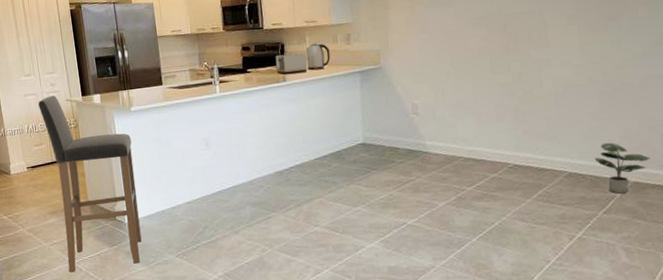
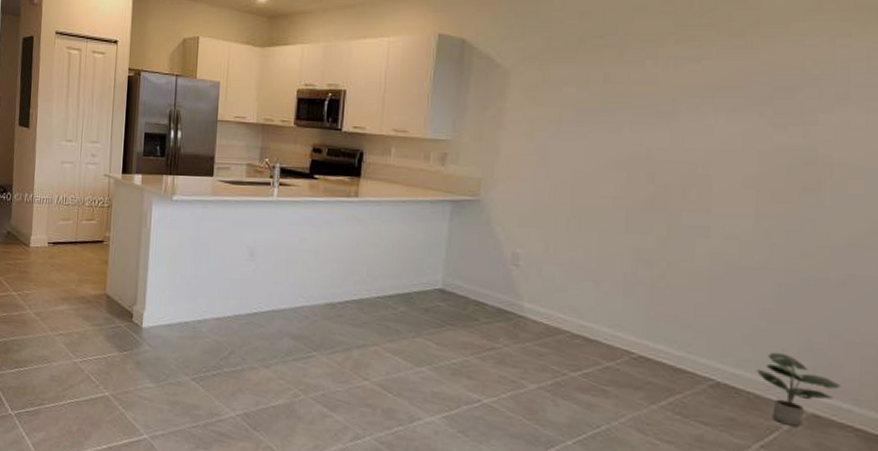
bar stool: present [38,95,142,273] -> none [69,167,167,378]
toaster: present [275,53,308,75] -> none [349,164,389,191]
kettle: present [306,43,331,71] -> none [387,157,418,191]

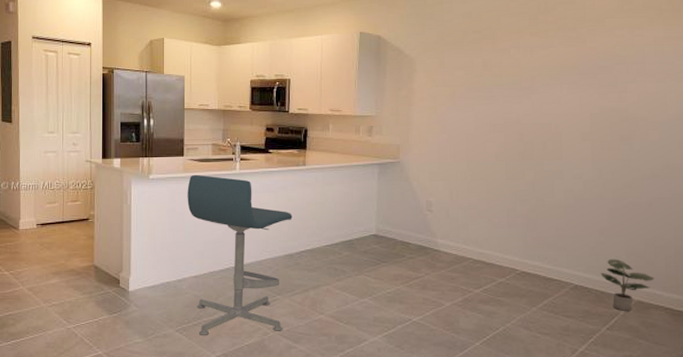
bar stool: none [214,198,338,395] -> present [187,174,292,335]

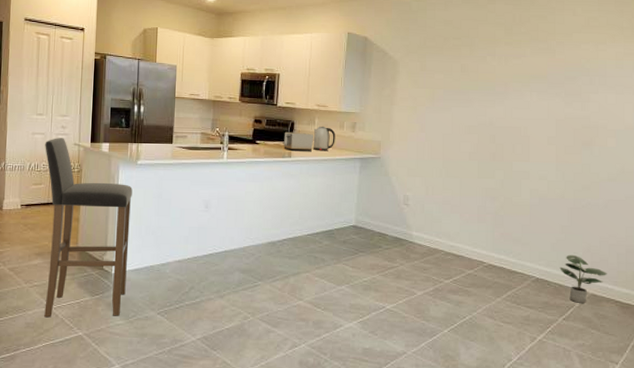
bar stool: none [57,155,145,337] -> present [44,138,133,318]
bar stool: present [187,174,292,335] -> none [174,161,276,318]
toaster: none [297,139,329,159] -> present [284,131,314,152]
kettle: none [328,131,351,158] -> present [313,126,336,151]

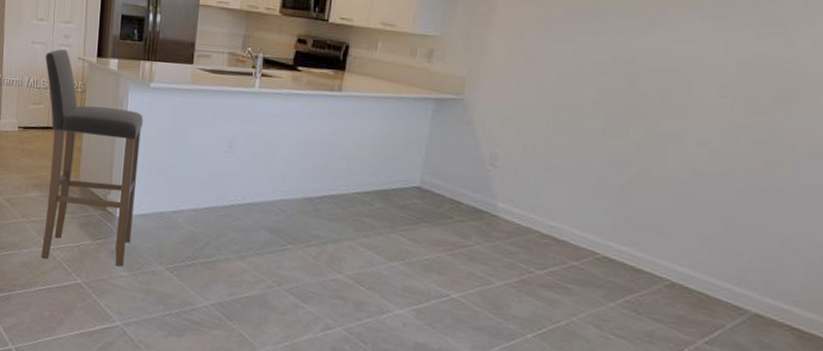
toaster: present [284,131,314,152] -> none [333,56,375,86]
kettle: present [313,126,336,151] -> none [371,51,404,87]
potted plant: present [559,254,607,303] -> none [710,255,785,325]

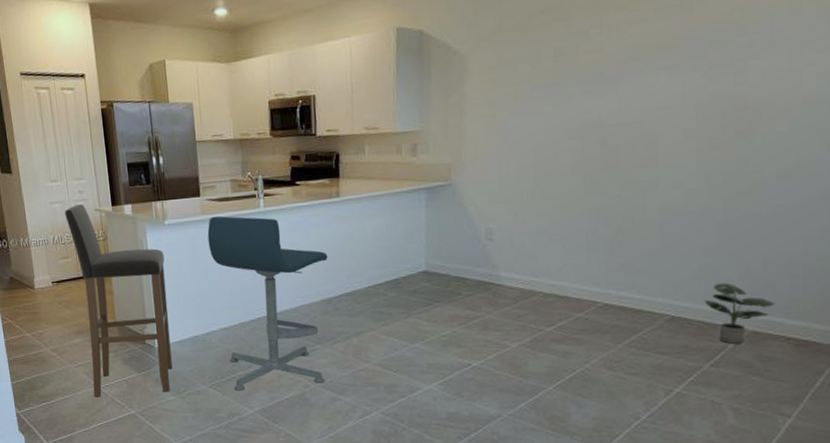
bar stool: none [192,87,318,287] -> present [207,216,328,390]
potted plant: none [710,255,785,325] -> present [704,282,775,344]

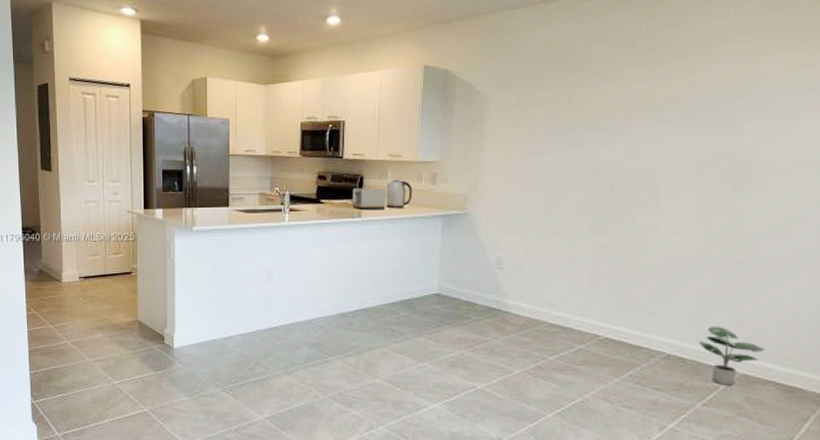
bar stool: present [65,204,173,398] -> none [98,205,190,393]
bar stool: present [207,216,328,390] -> none [233,226,346,396]
toaster: none [328,164,366,189] -> present [352,187,387,210]
kettle: none [364,153,393,185] -> present [386,179,412,209]

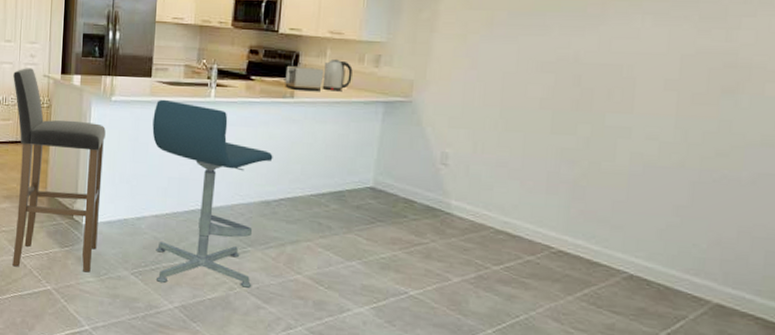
bar stool: none [98,205,190,393] -> present [12,68,106,273]
bar stool: none [233,226,346,396] -> present [152,99,273,288]
potted plant: present [699,326,765,385] -> none [667,246,746,315]

